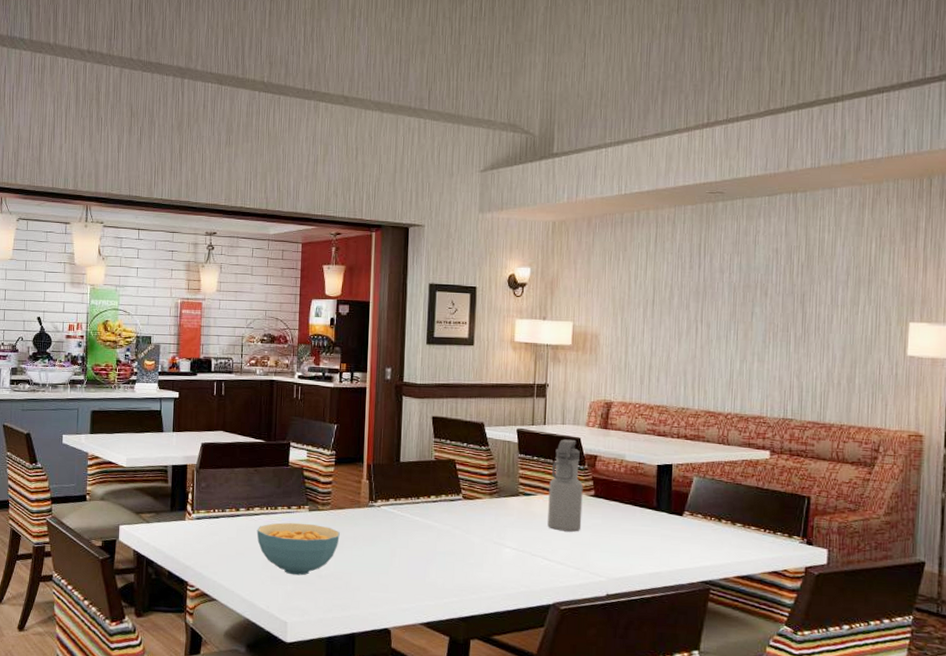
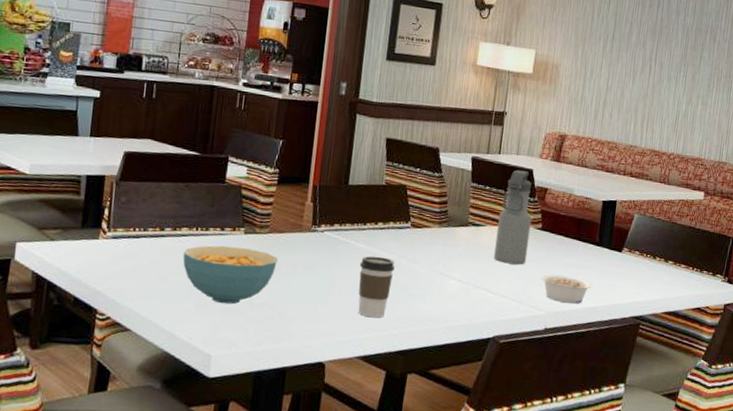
coffee cup: none [416,527,450,586] -> present [358,256,395,318]
legume: none [598,541,654,569] -> present [541,275,592,304]

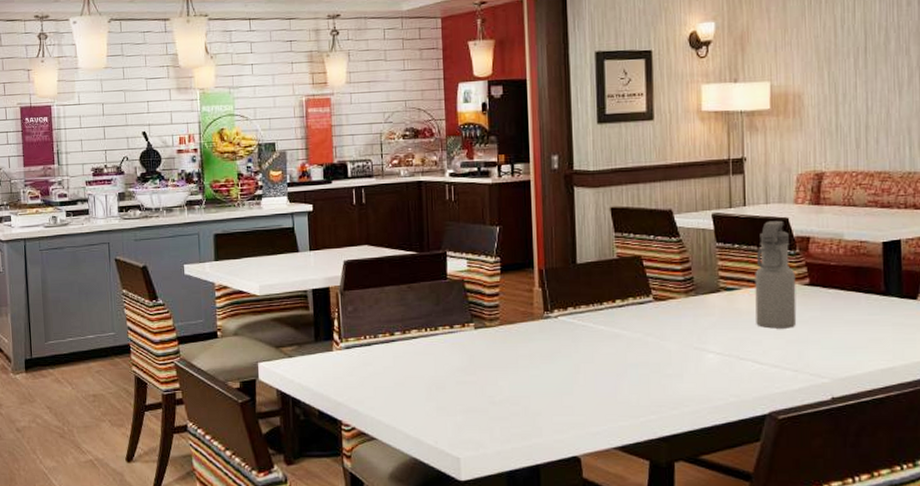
cereal bowl: present [183,245,278,305] -> none [416,343,513,404]
coffee cup: present [358,256,395,318] -> none [602,337,642,404]
legume: present [541,275,592,304] -> none [818,335,885,366]

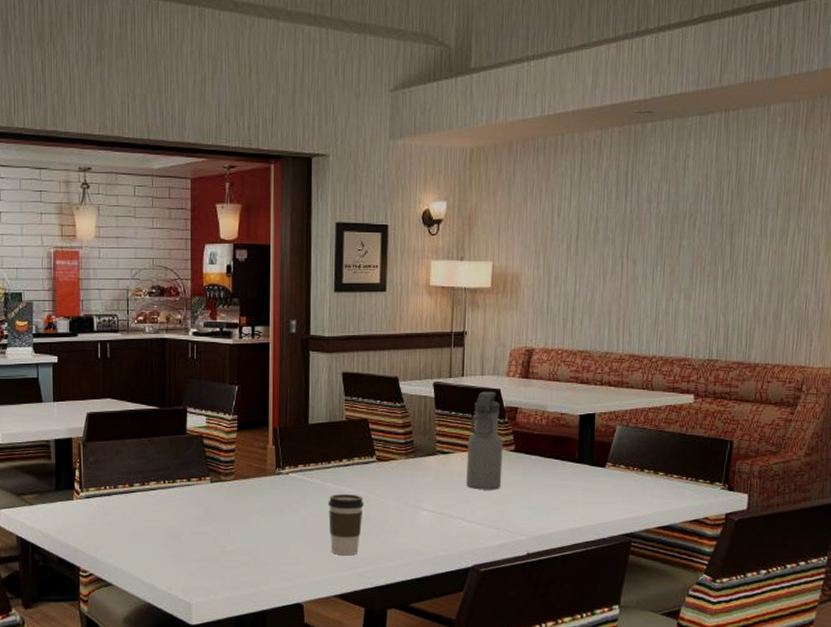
coffee cup: none [602,337,642,404] -> present [328,494,364,556]

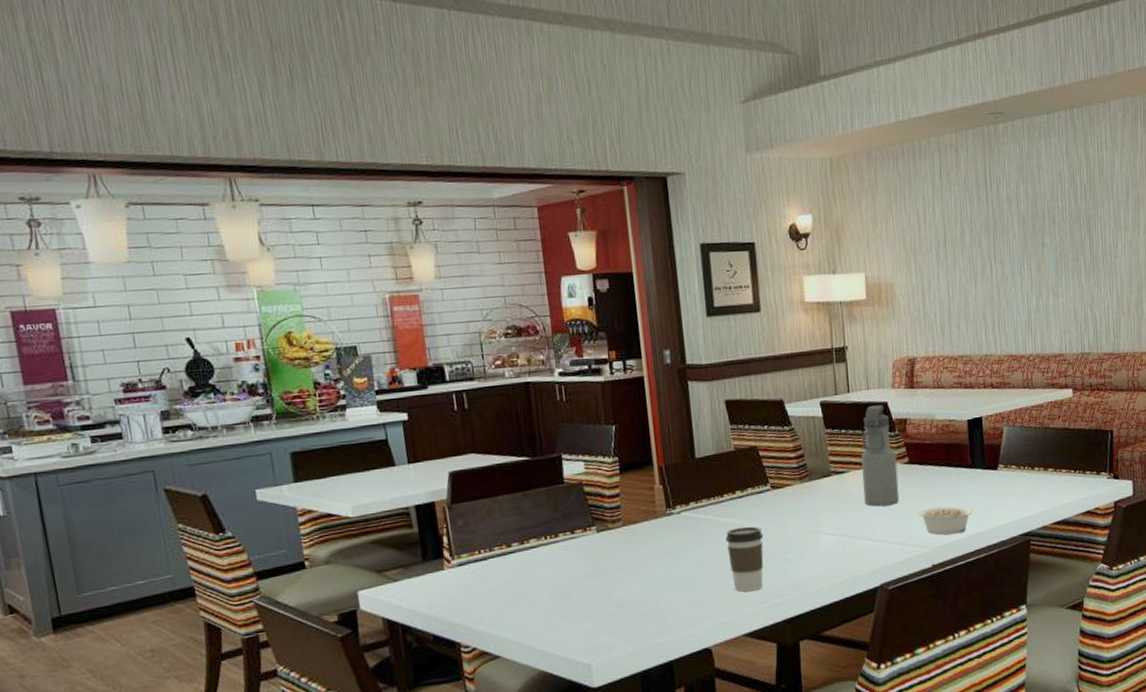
legume: none [518,498,575,525] -> present [918,506,973,535]

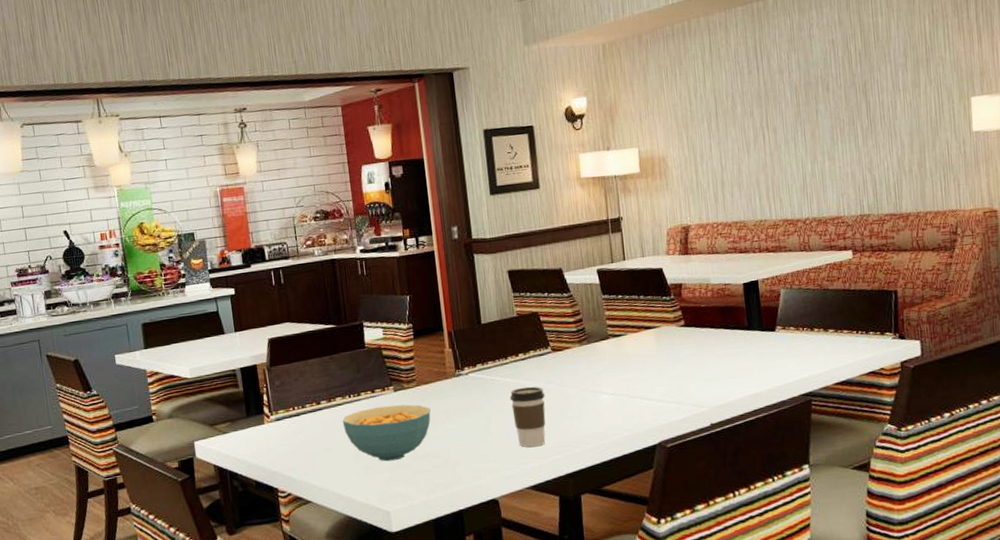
cereal bowl: none [537,546,639,610] -> present [342,404,431,462]
water bottle: present [861,404,900,507] -> none [637,271,676,368]
legume: present [918,506,973,535] -> none [695,367,751,395]

